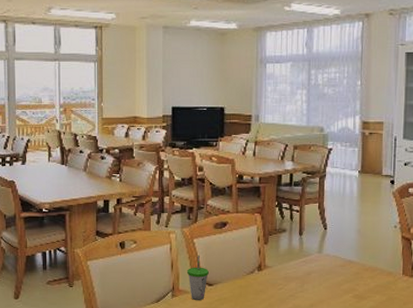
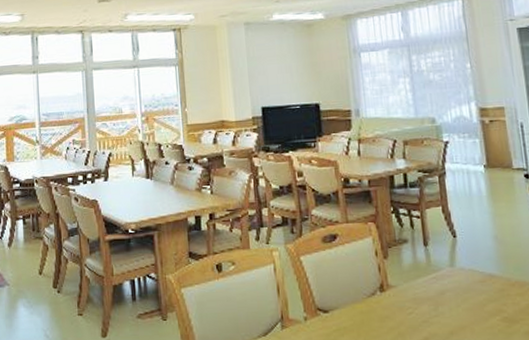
cup: present [186,255,209,300] -> none [295,275,322,331]

